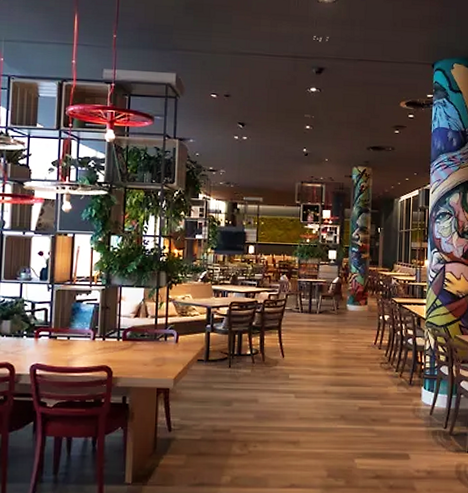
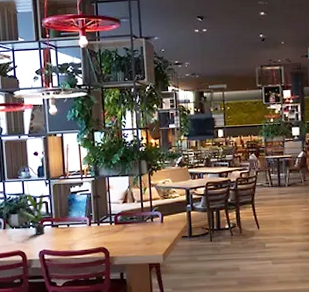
potted plant: none [17,297,47,346] -> present [23,192,49,235]

